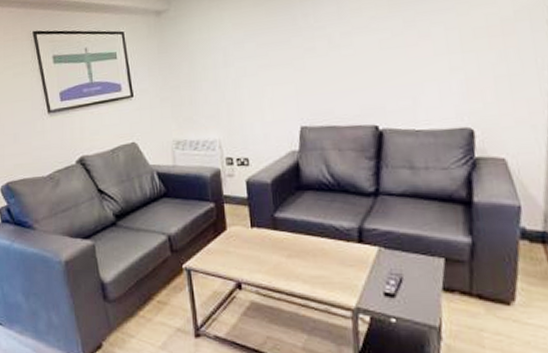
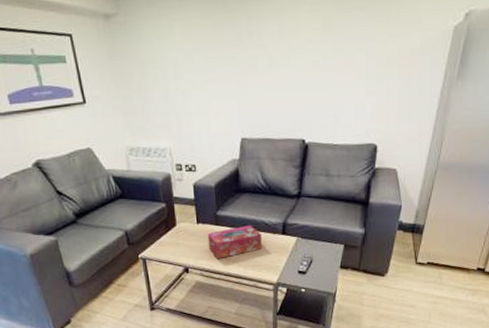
tissue box: none [264,230,333,272] -> present [207,225,262,259]

